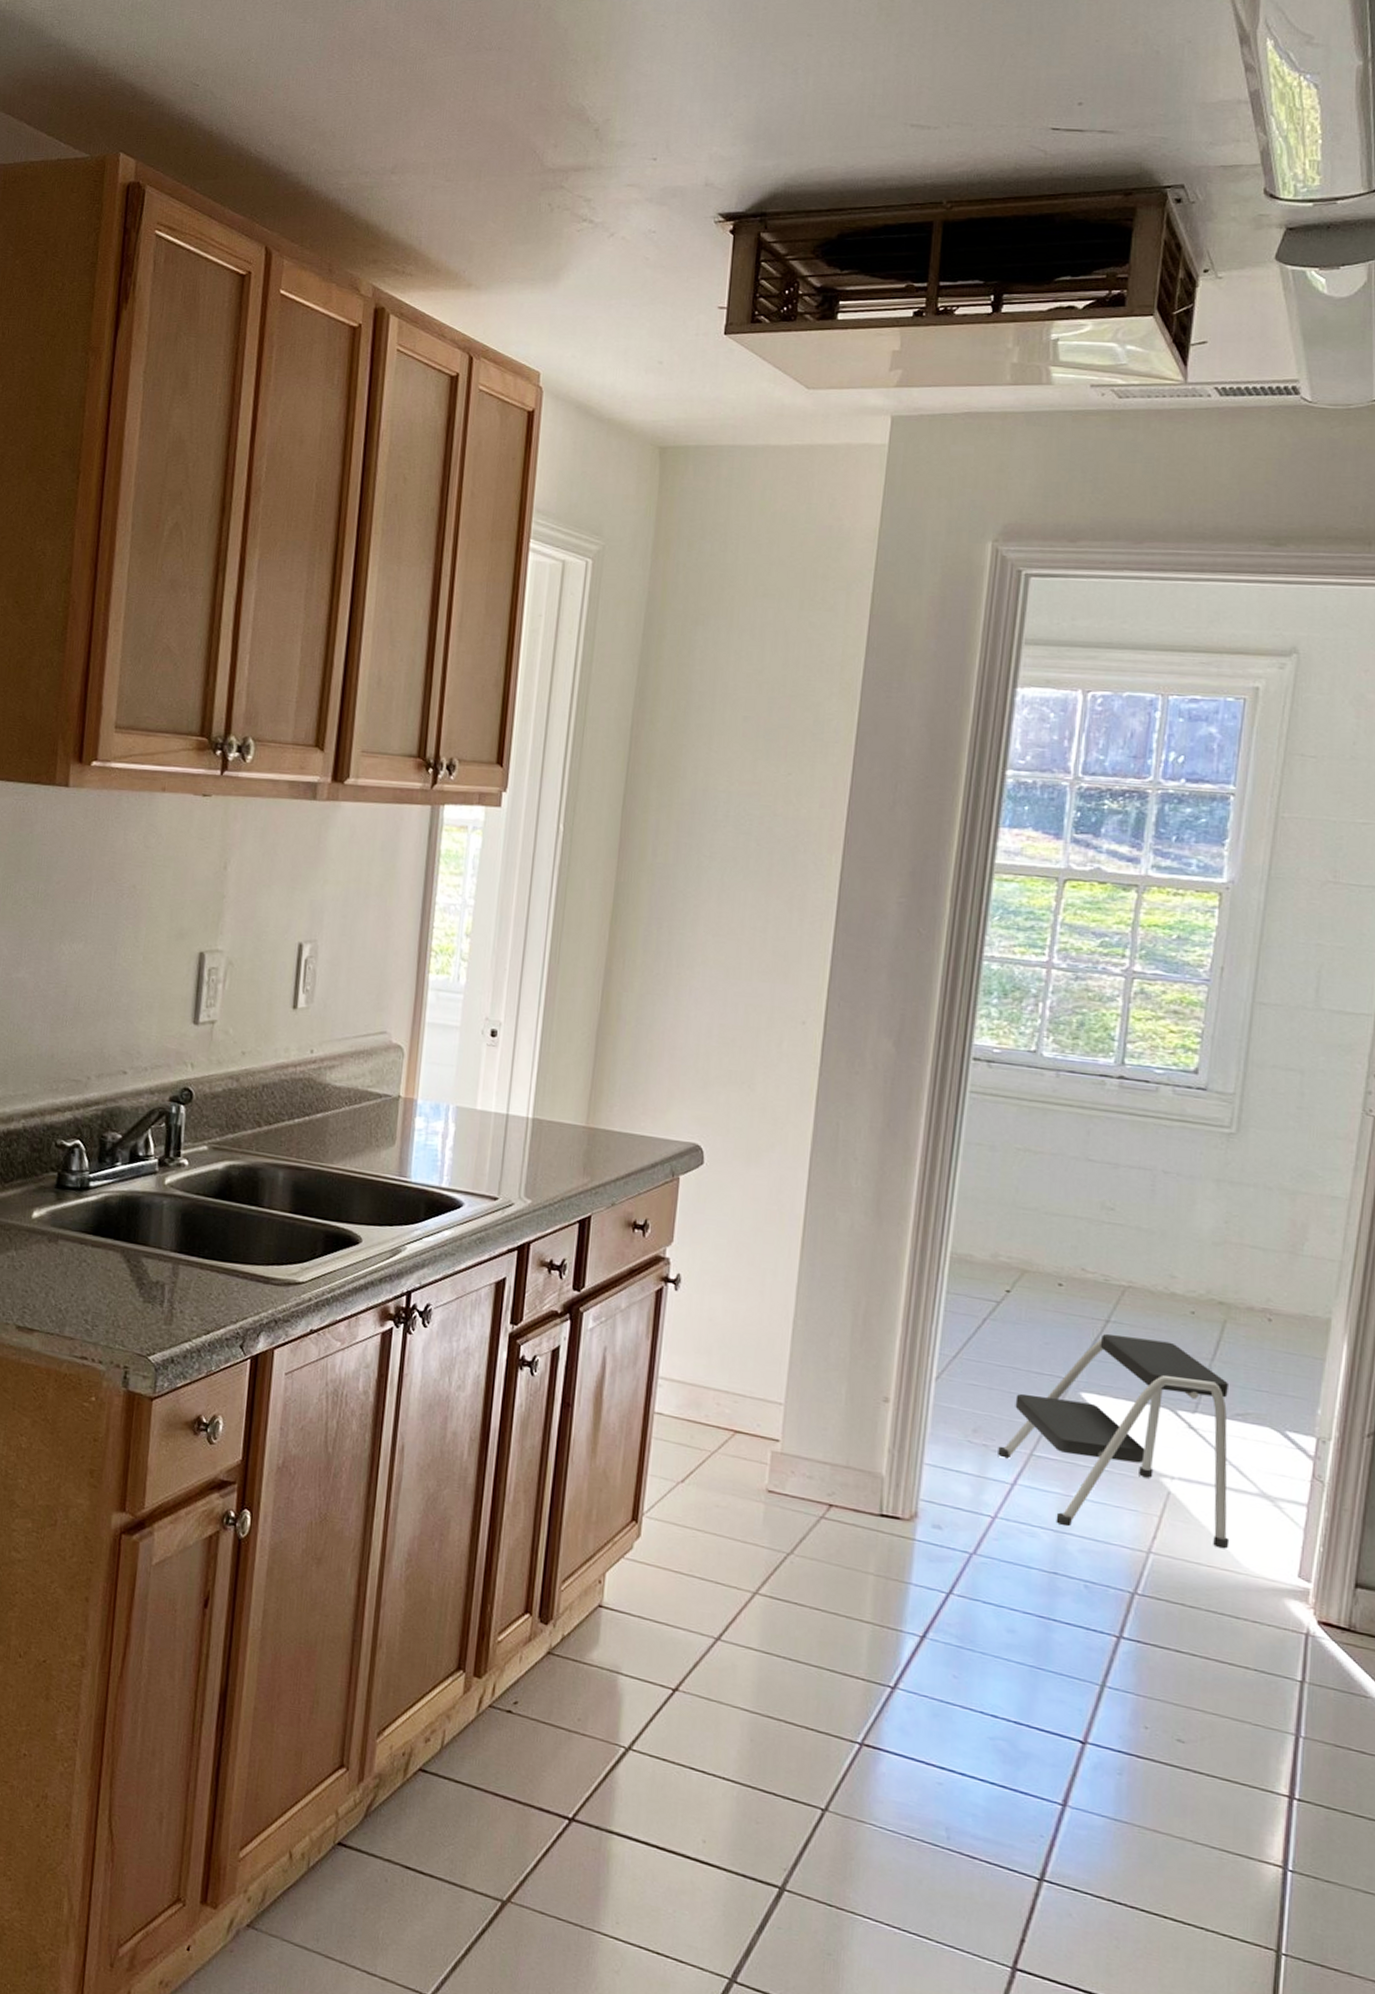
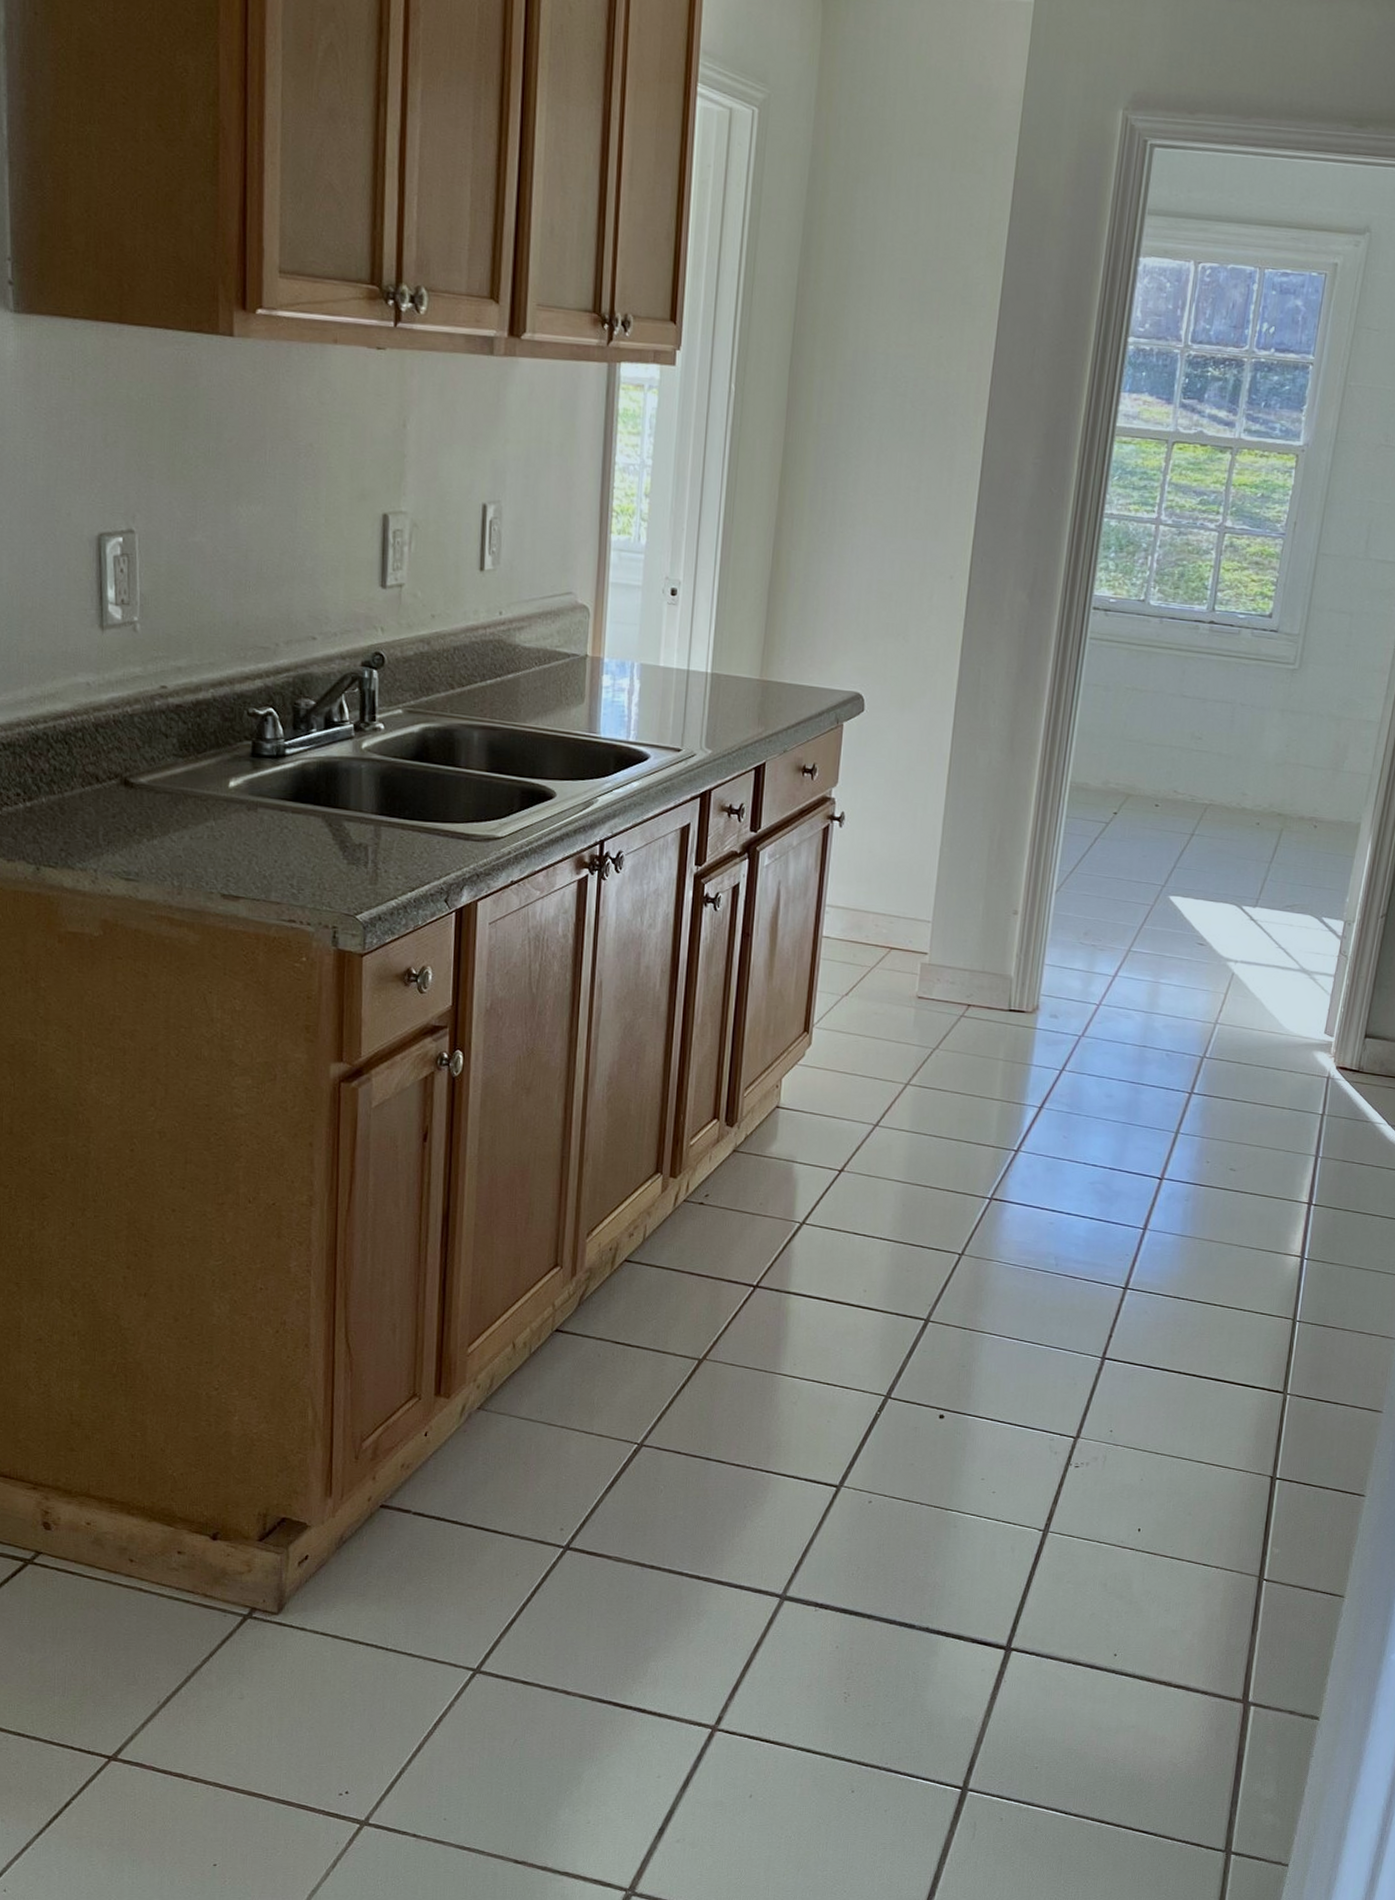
step stool: present [998,1333,1230,1550] -> none [1103,845,1282,1016]

